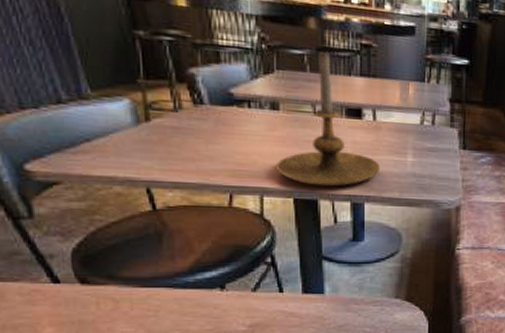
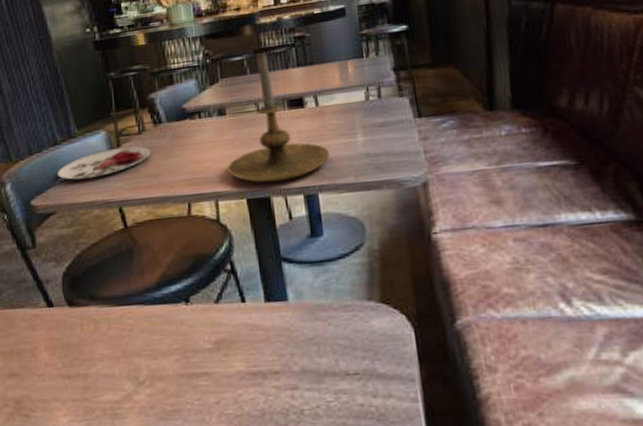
plate: none [63,121,189,151] -> present [57,146,152,180]

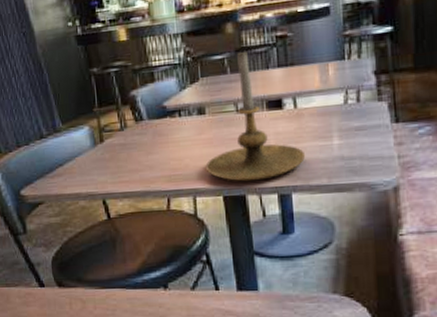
plate: present [57,146,152,180] -> none [44,142,133,173]

